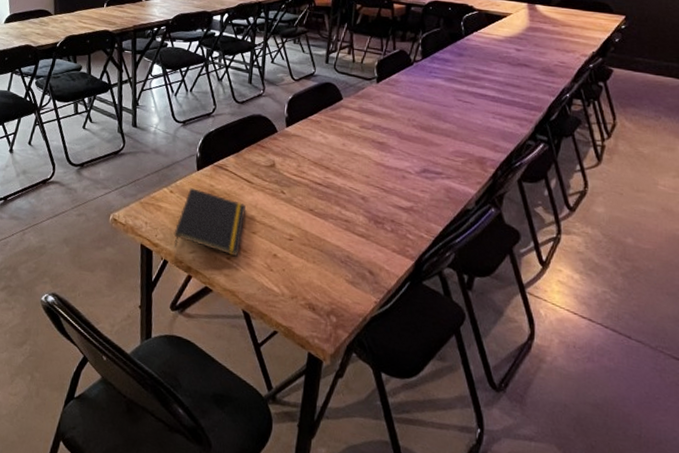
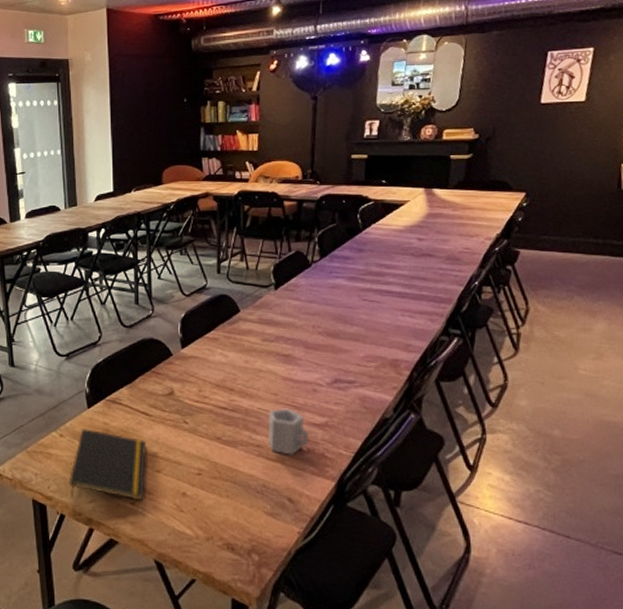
cup: none [356,189,394,233] -> present [268,408,309,455]

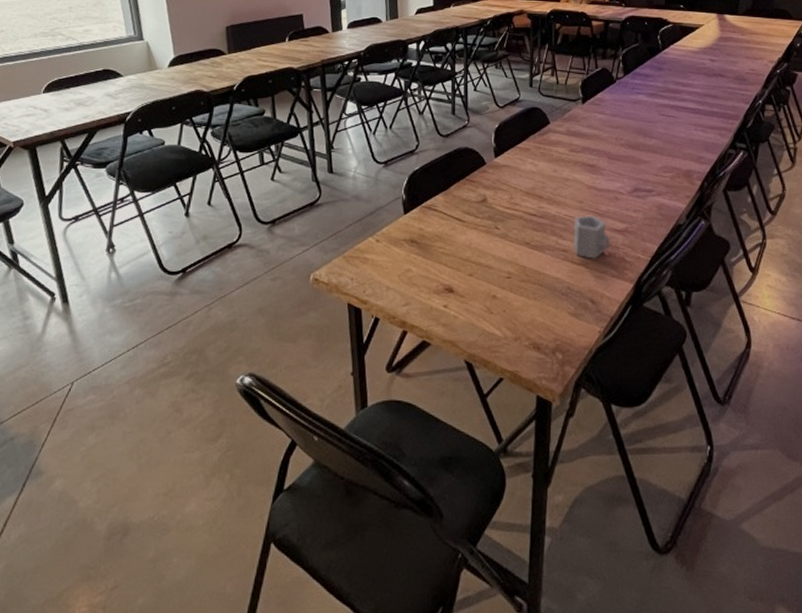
notepad: present [68,429,147,501] -> none [383,234,460,304]

